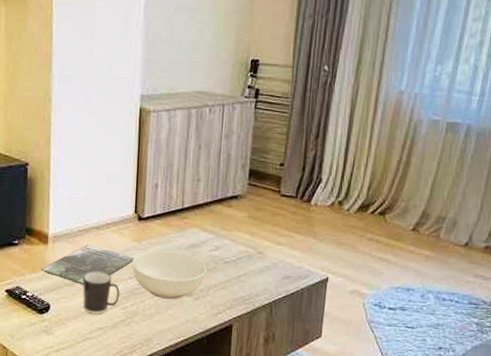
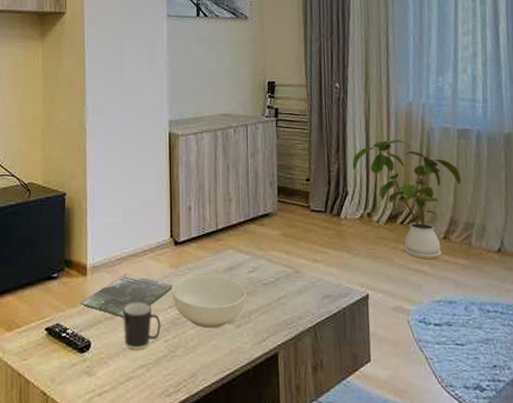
house plant: none [330,128,442,249] -> present [352,139,461,260]

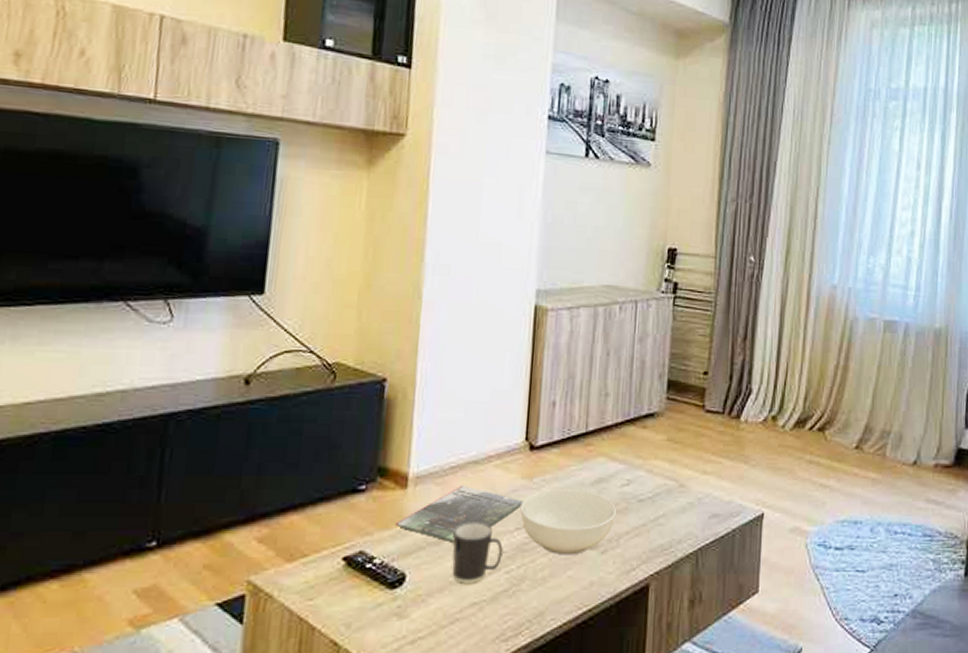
house plant: present [352,139,461,260] -> none [760,328,882,473]

